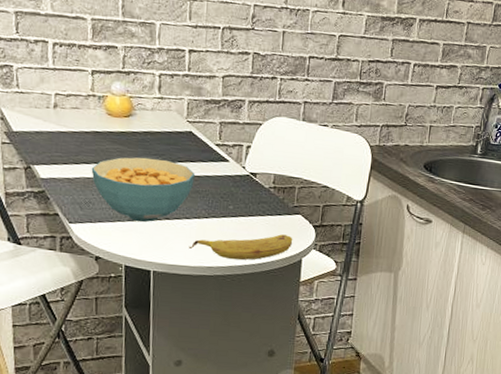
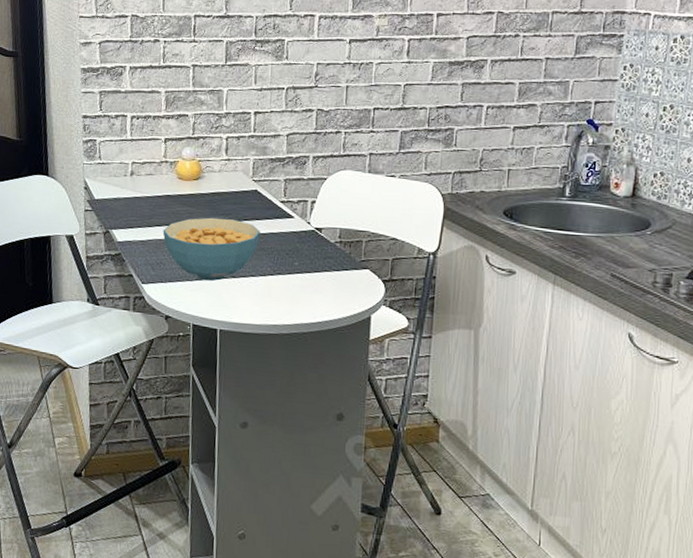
fruit: present [188,234,293,260] -> none [254,290,361,318]

